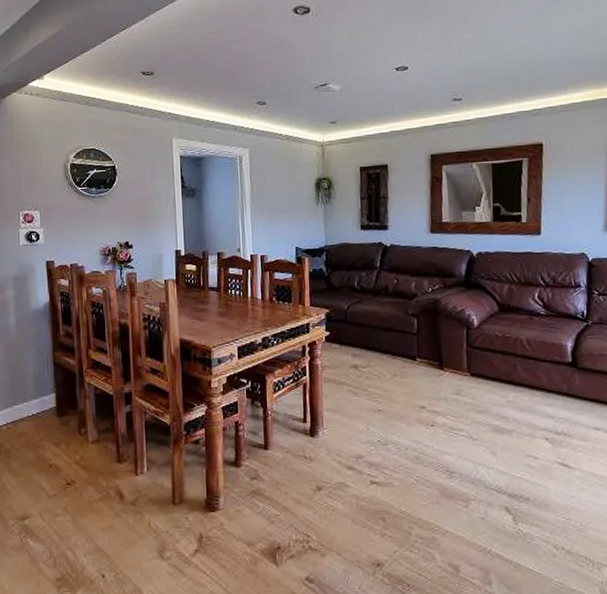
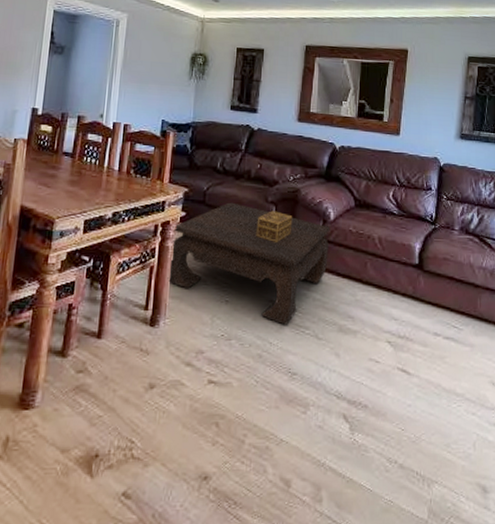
coffee table: none [319,318,475,429] -> present [167,202,330,325]
decorative box: none [400,322,436,352] -> present [256,211,293,242]

